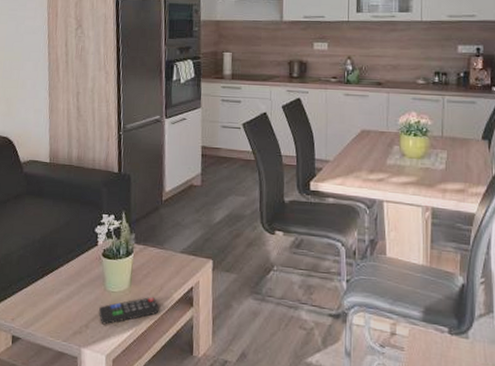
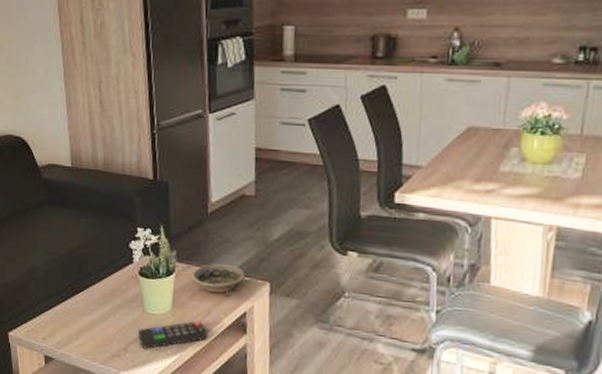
bowl: none [148,244,192,272] -> present [192,263,245,295]

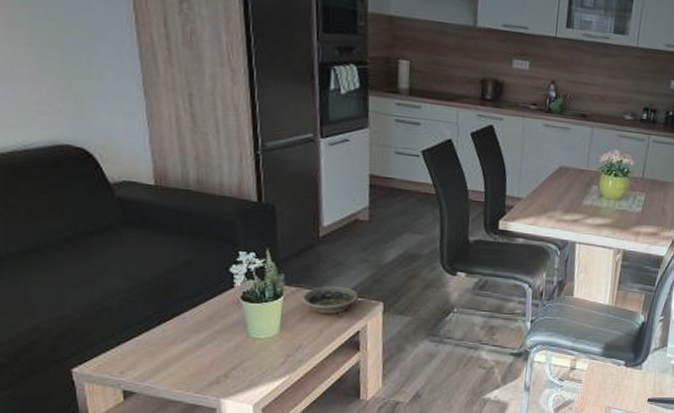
remote control: present [138,321,207,349] -> none [241,342,318,374]

